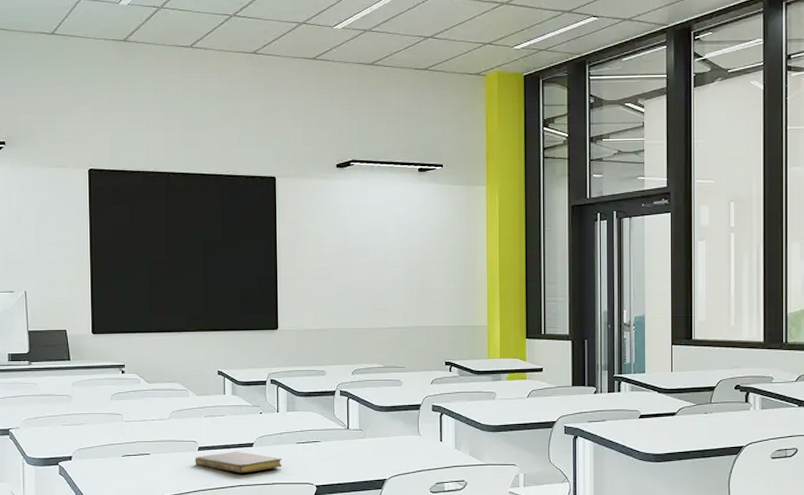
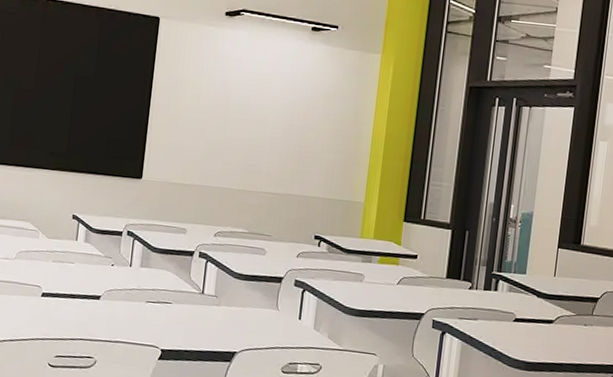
notebook: present [195,452,282,474] -> none [36,302,129,327]

